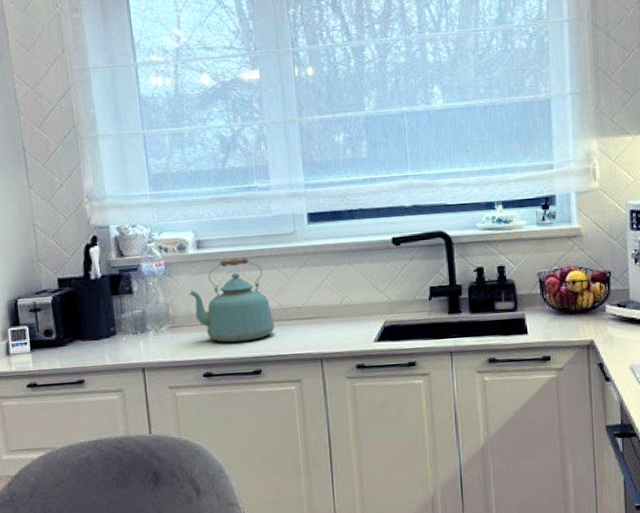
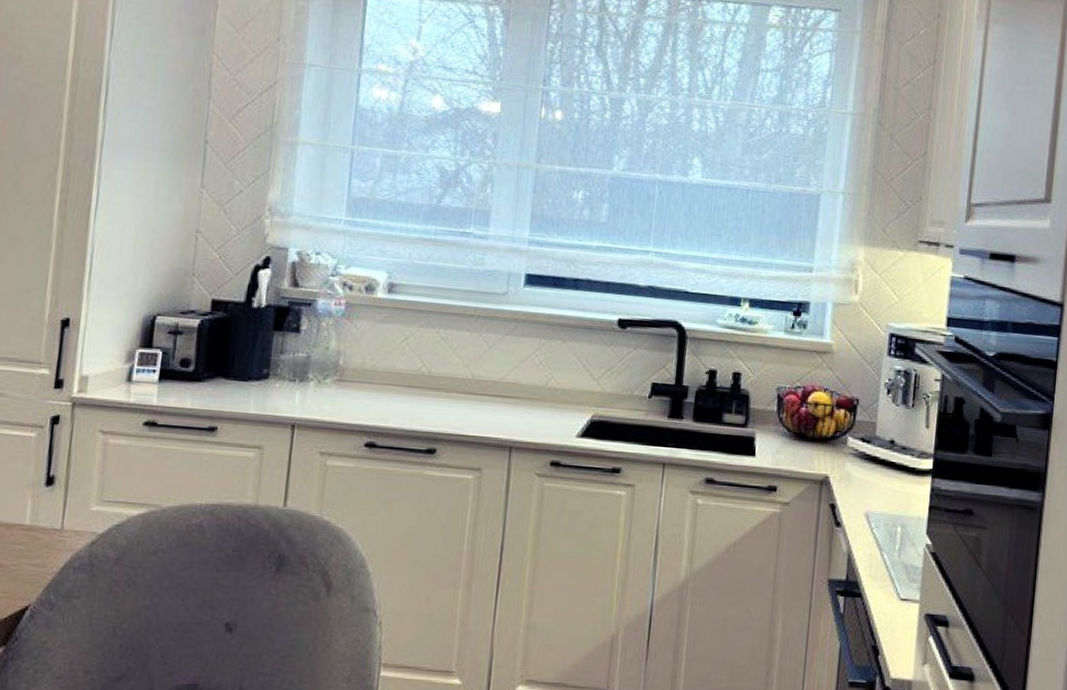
kettle: present [189,257,275,343] -> none [367,310,463,413]

